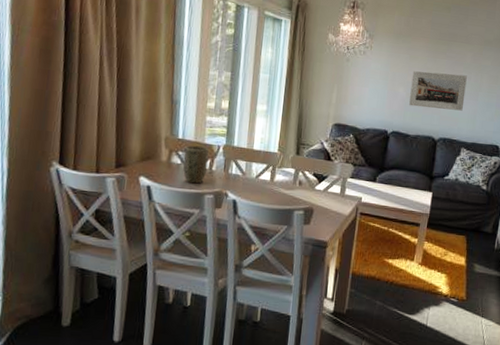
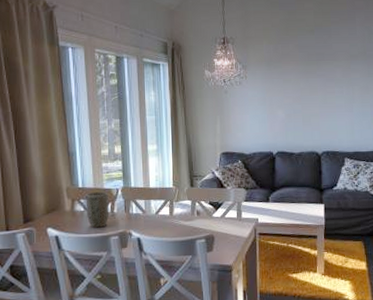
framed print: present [409,71,467,111] -> none [288,90,341,126]

